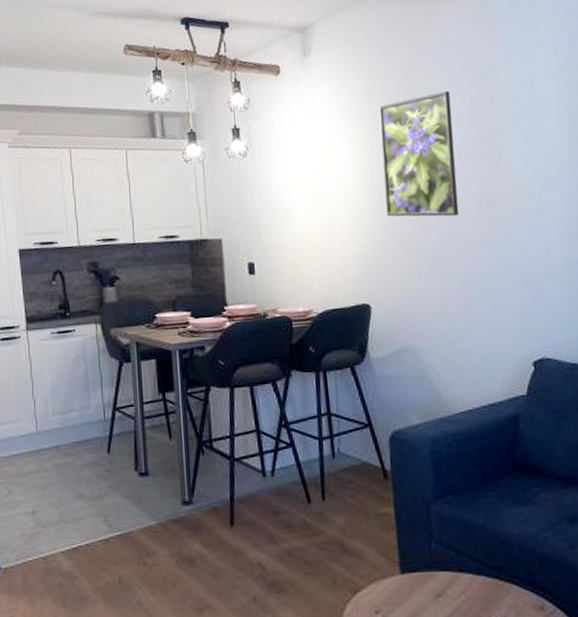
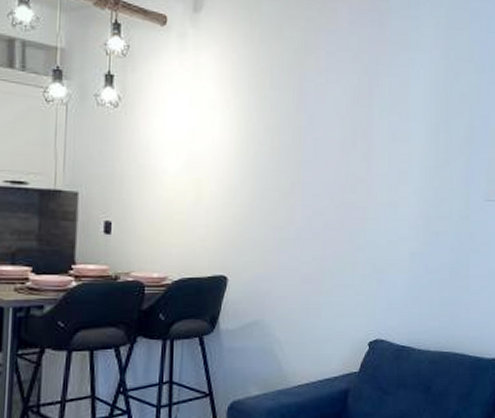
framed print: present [379,90,459,217] -> none [257,75,334,199]

